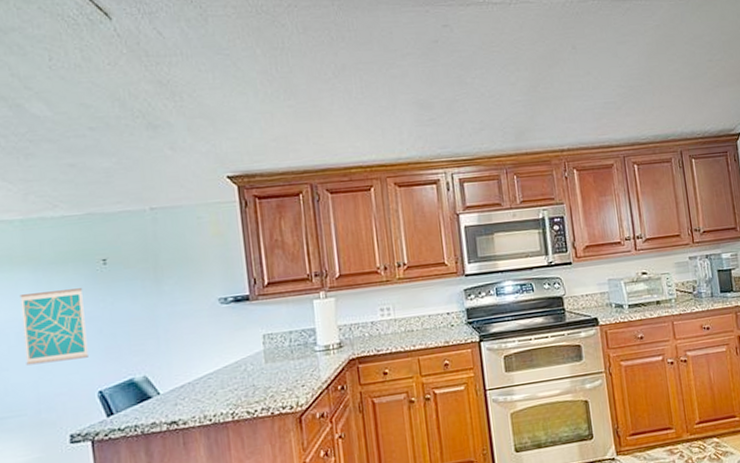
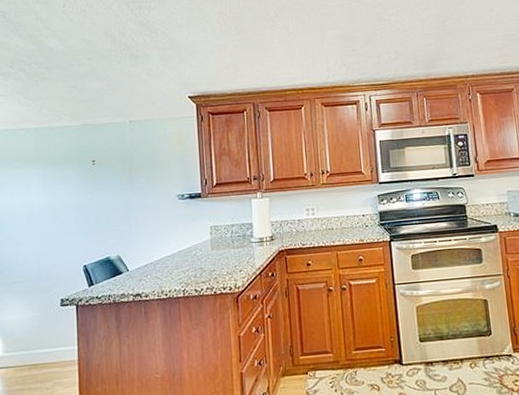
wall art: present [20,288,88,366] -> none [32,183,78,242]

